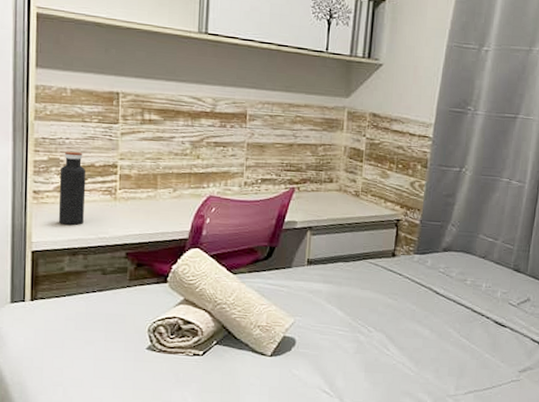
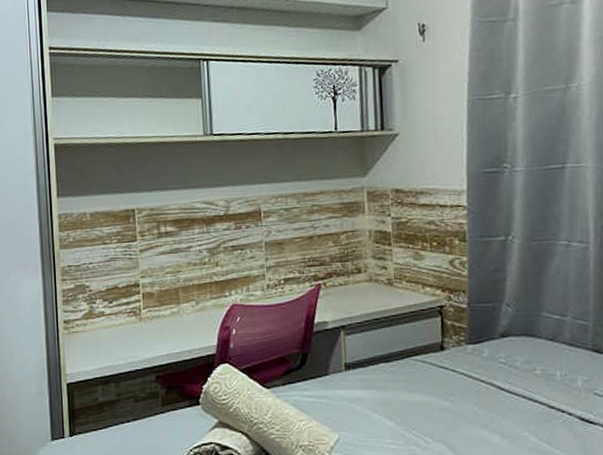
water bottle: present [58,151,86,225] -> none [86,275,112,352]

